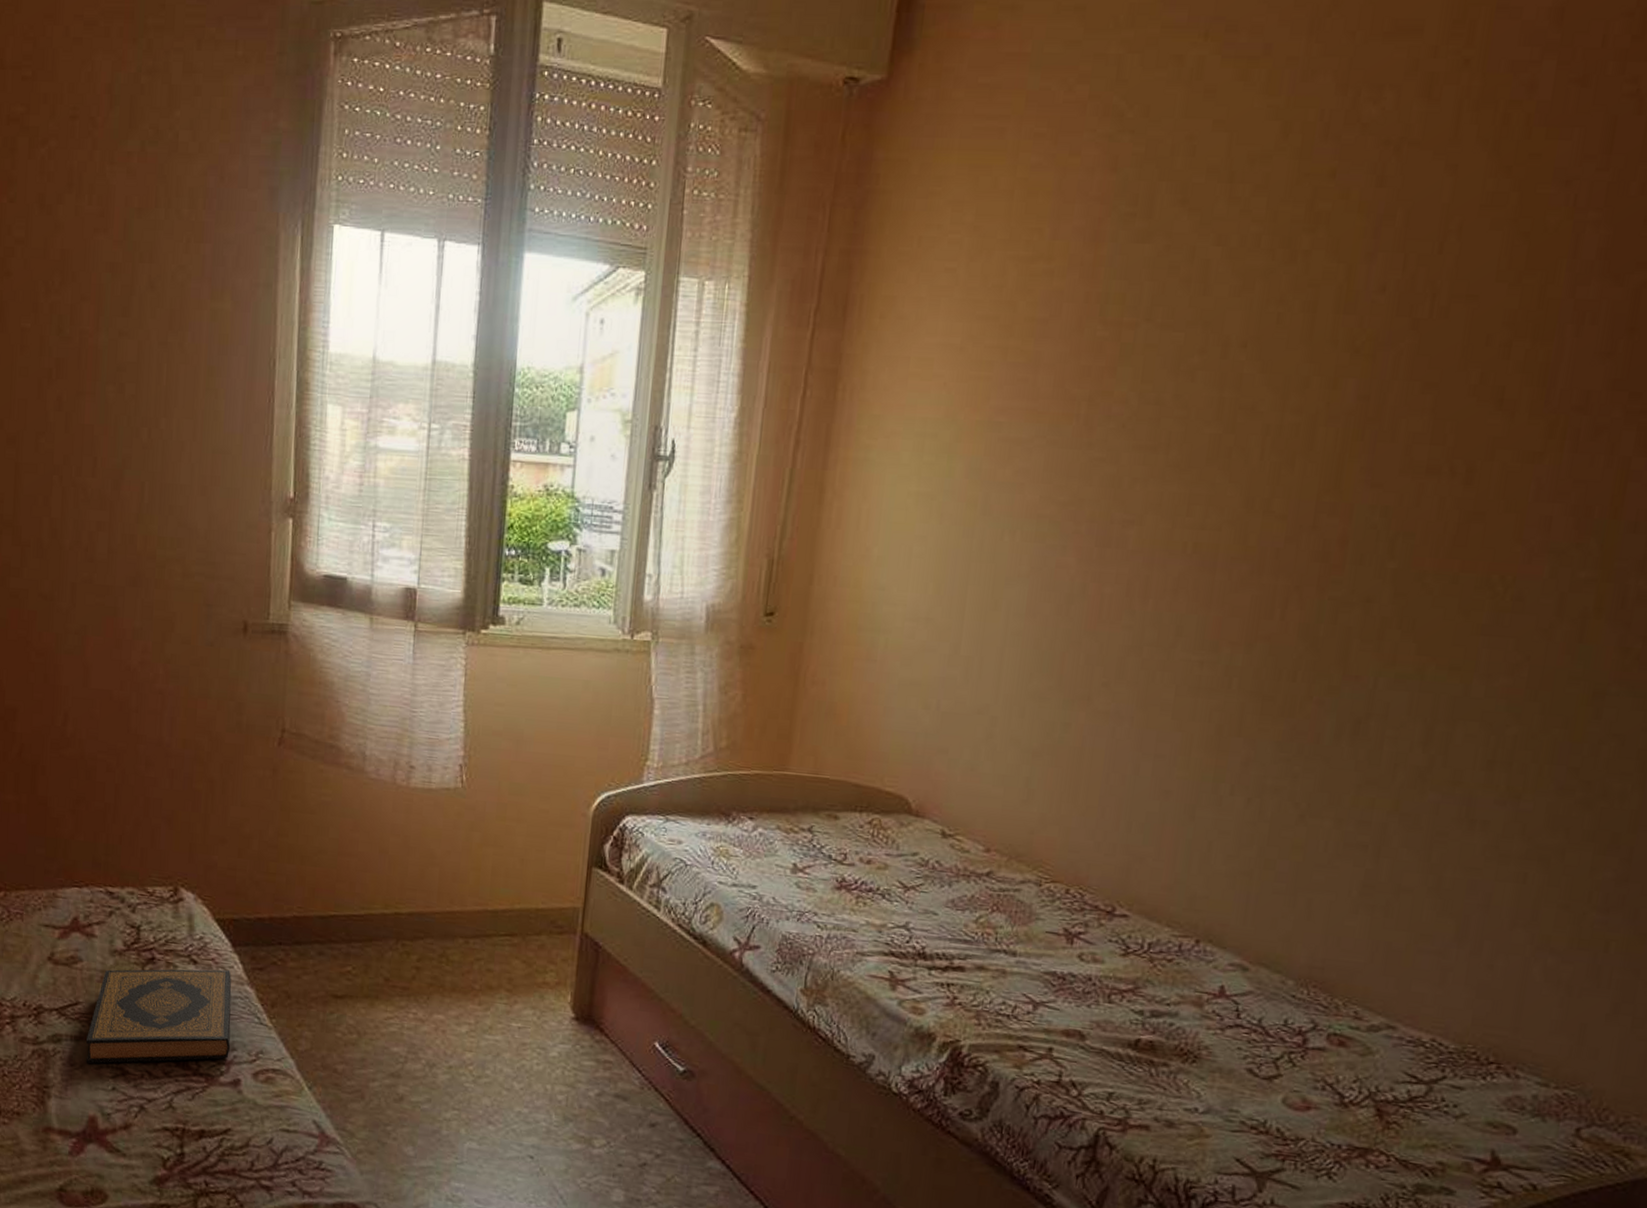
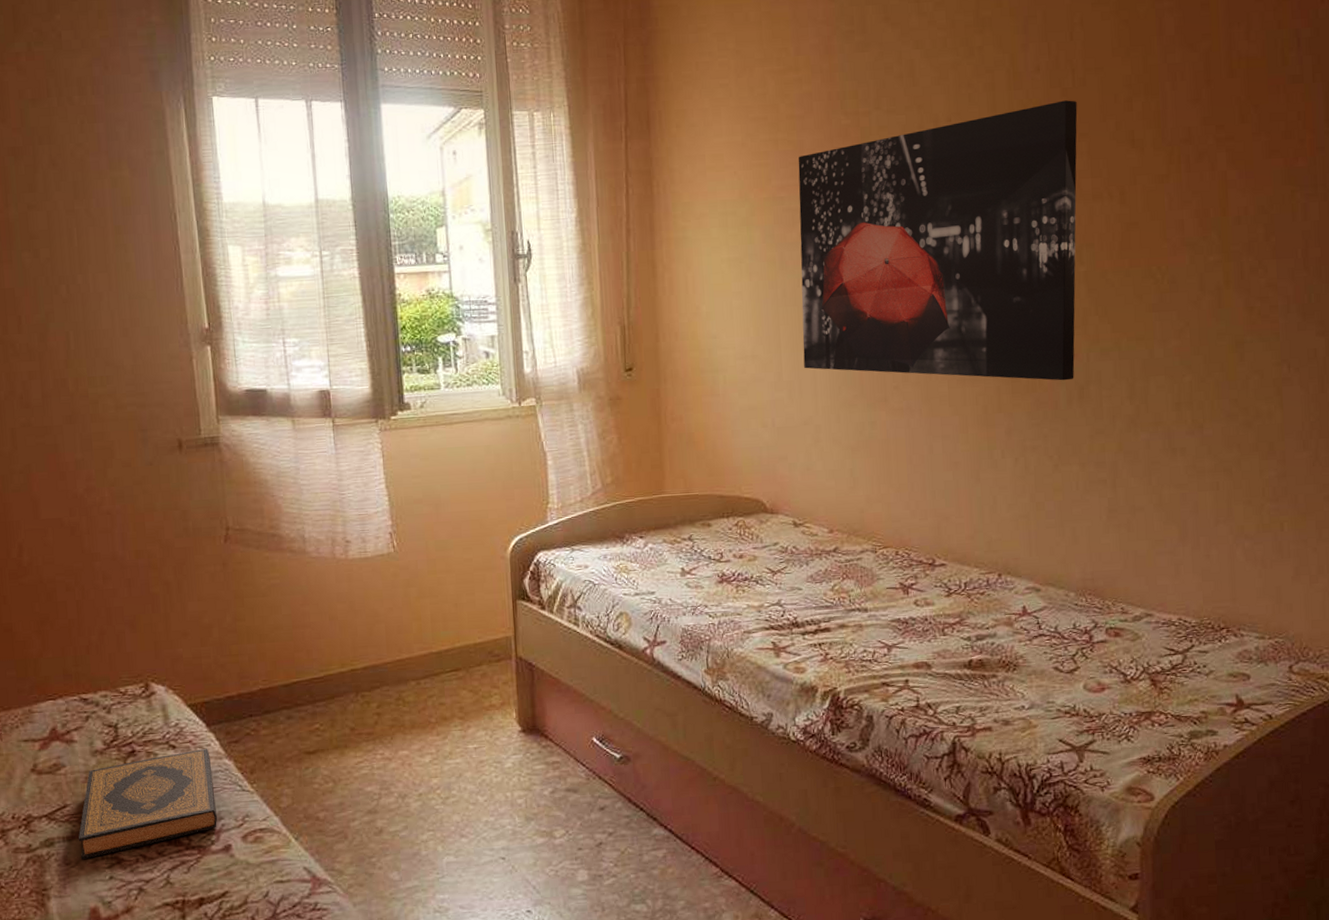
wall art: none [990,335,1431,709] -> present [798,100,1078,381]

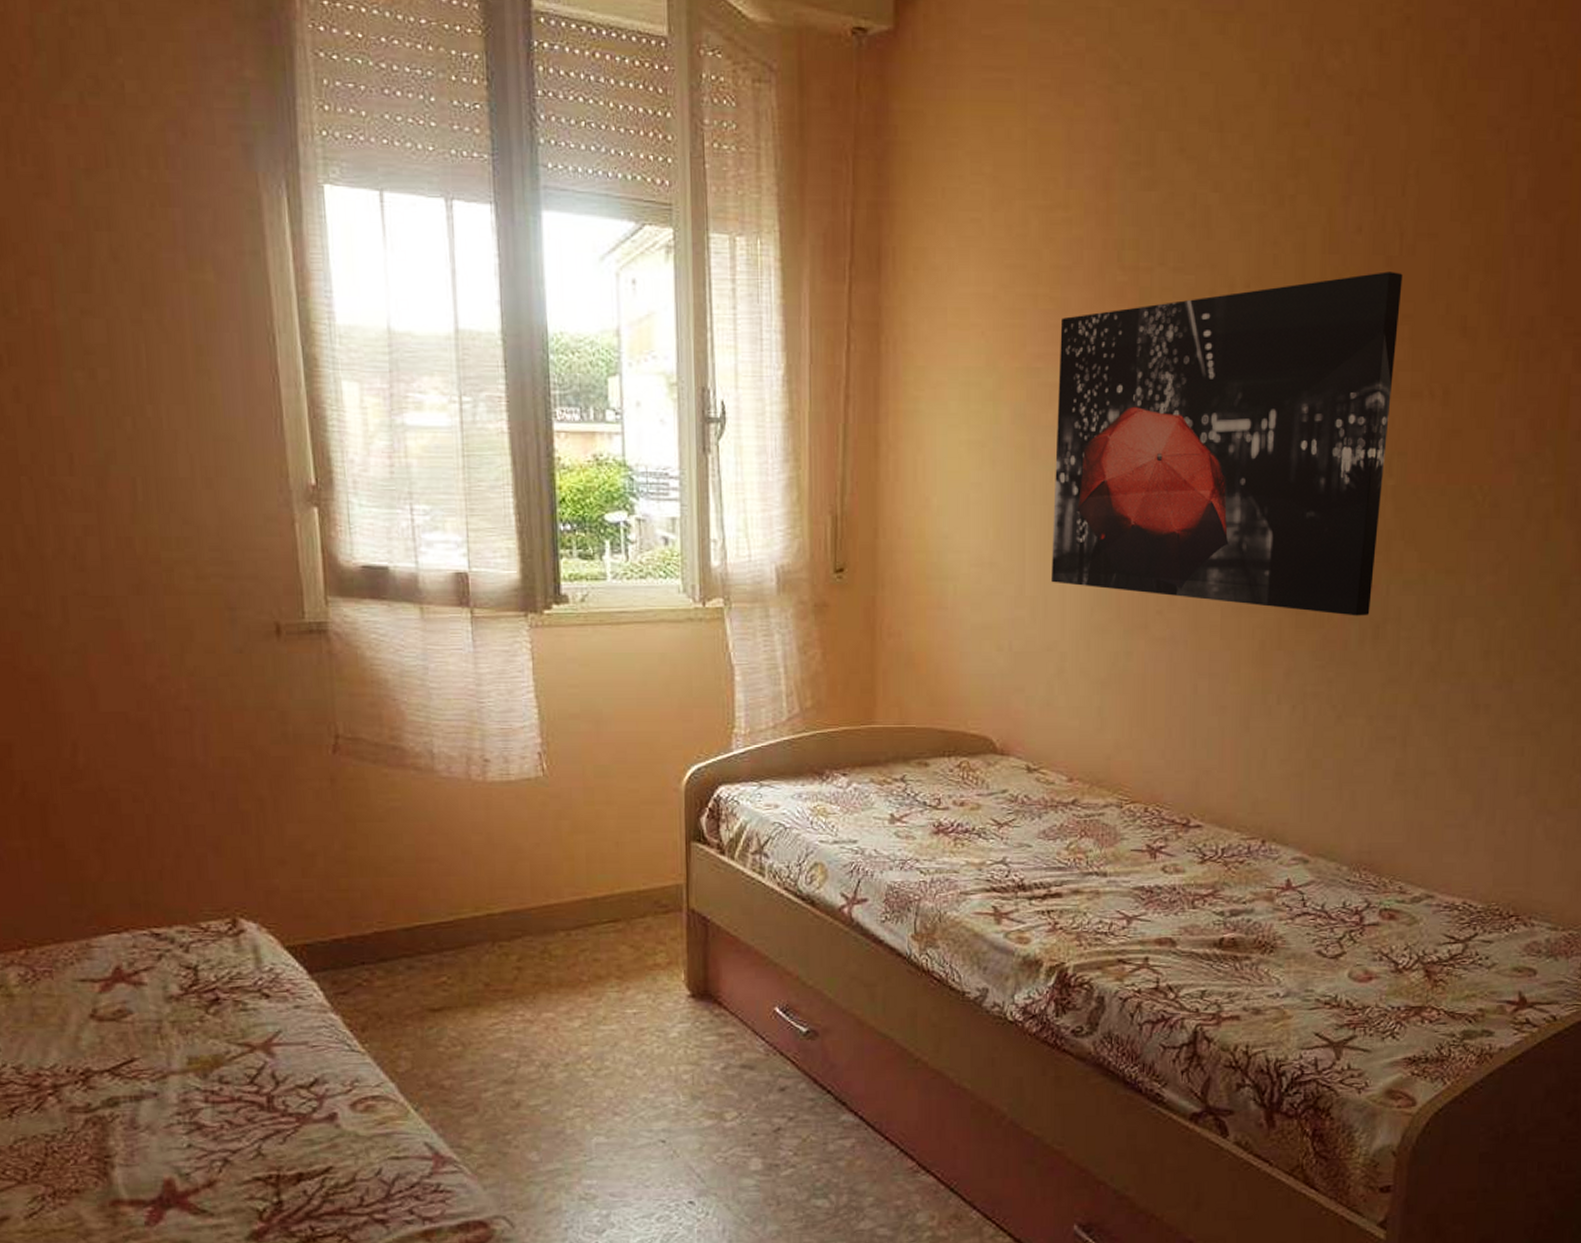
hardback book: present [78,749,217,860] -> none [149,1000,320,1124]

